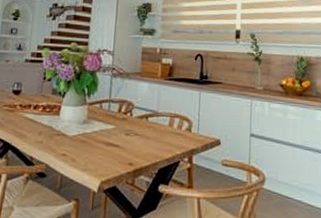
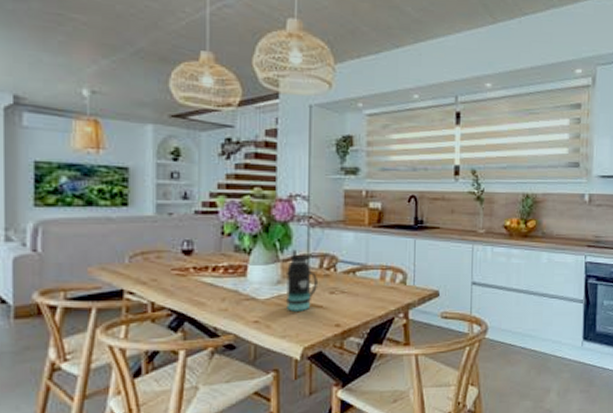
bottle: none [88,95,117,149] -> present [285,249,319,311]

